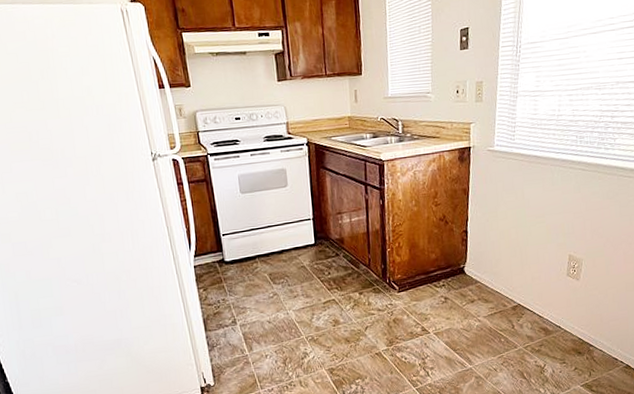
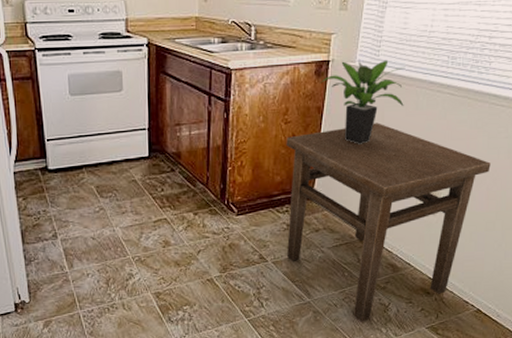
side table: none [437,199,625,385] -> present [286,123,491,322]
potted plant: none [464,143,541,221] -> present [320,60,404,144]

